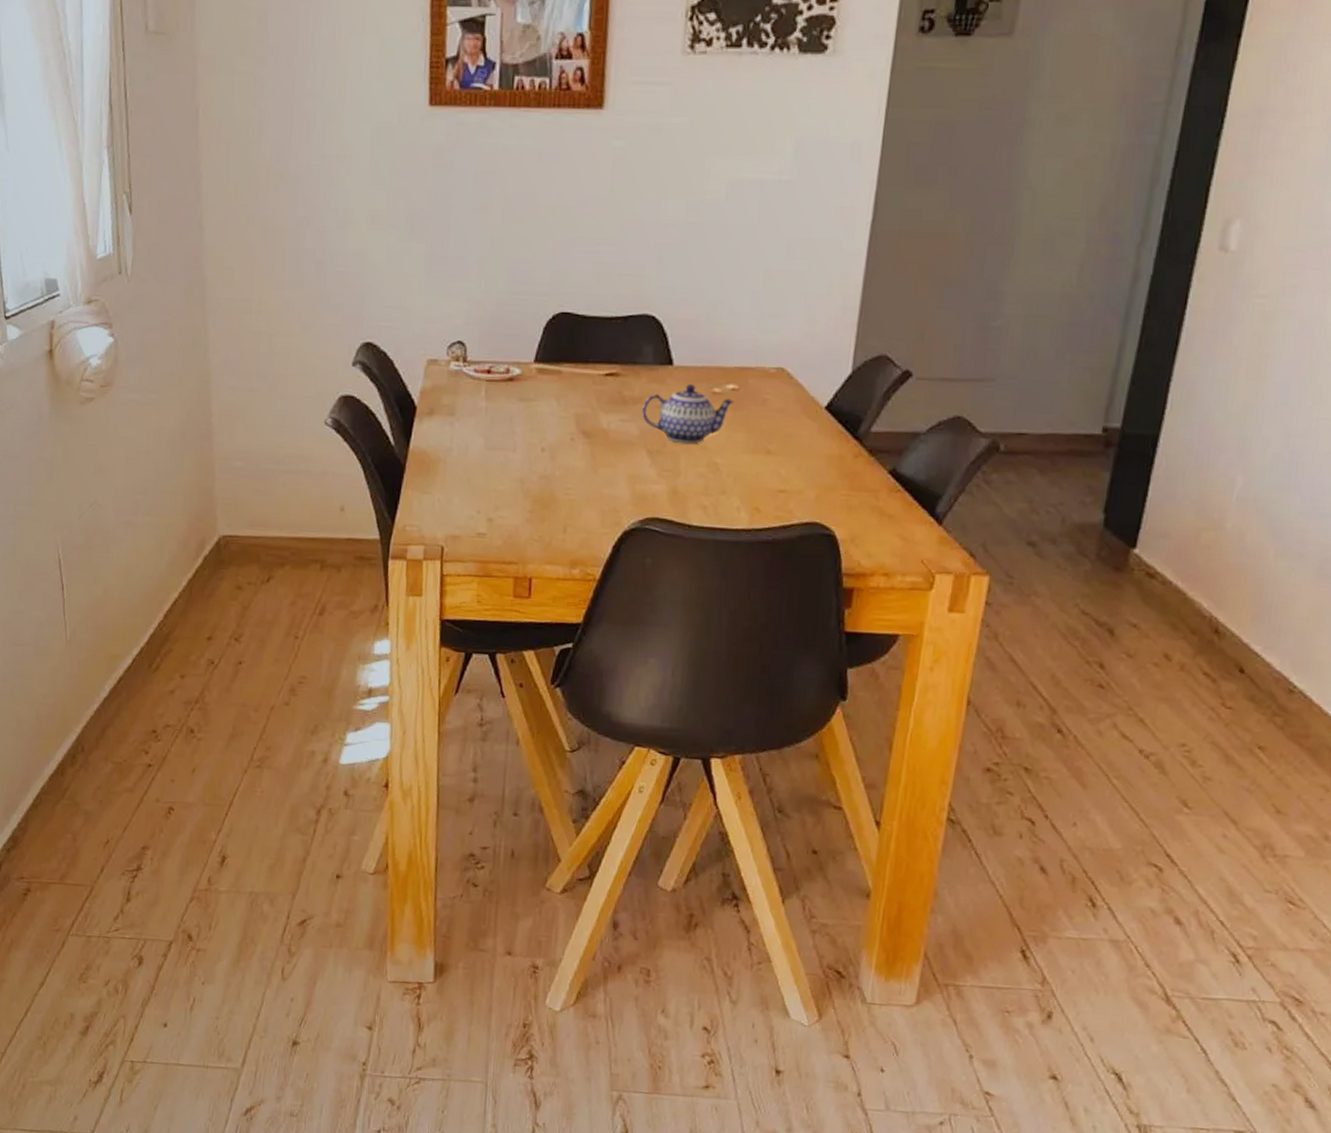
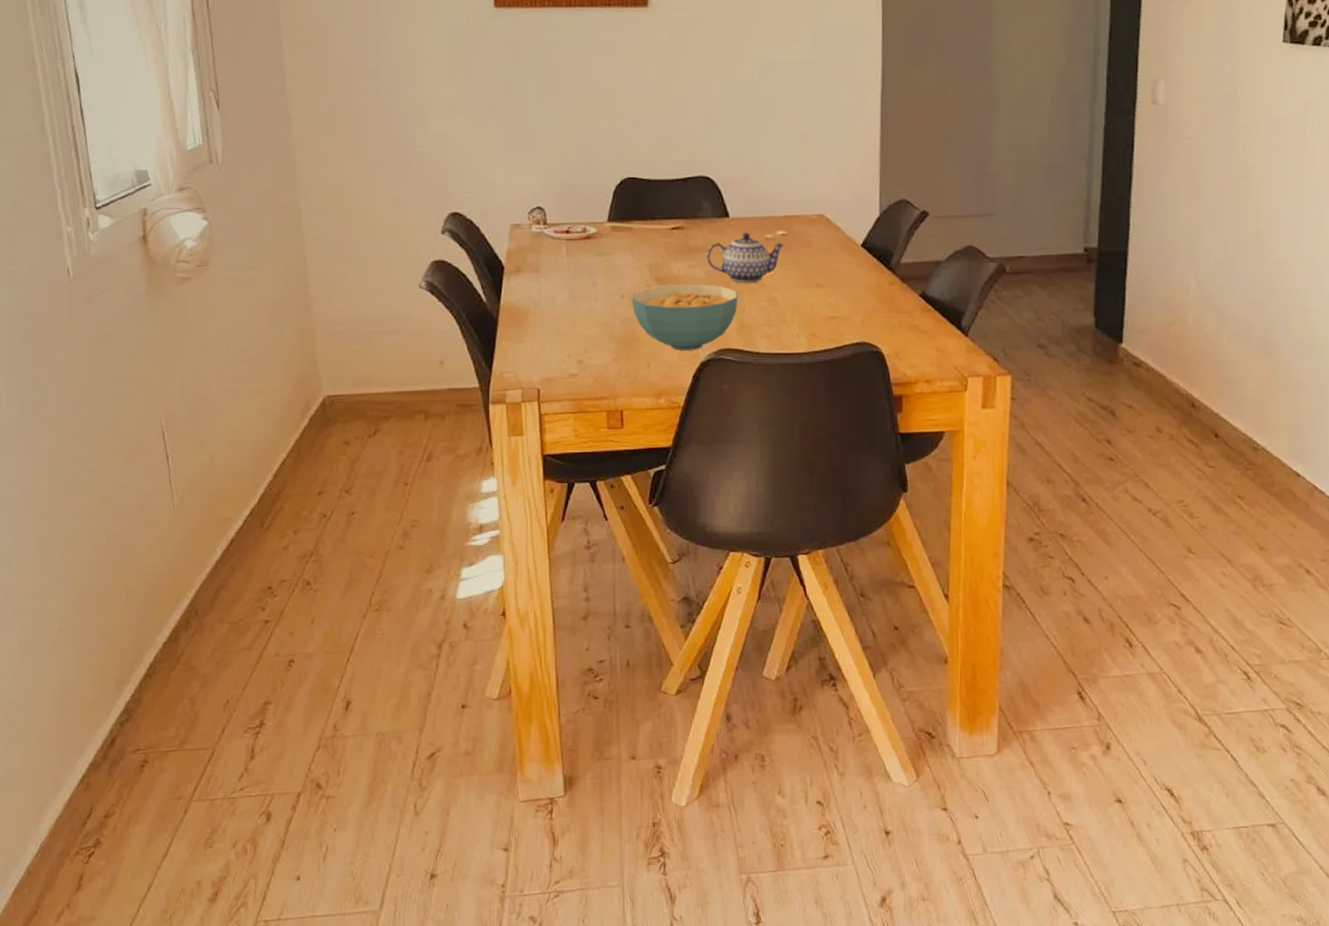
cereal bowl: none [552,439,674,517] -> present [631,284,738,351]

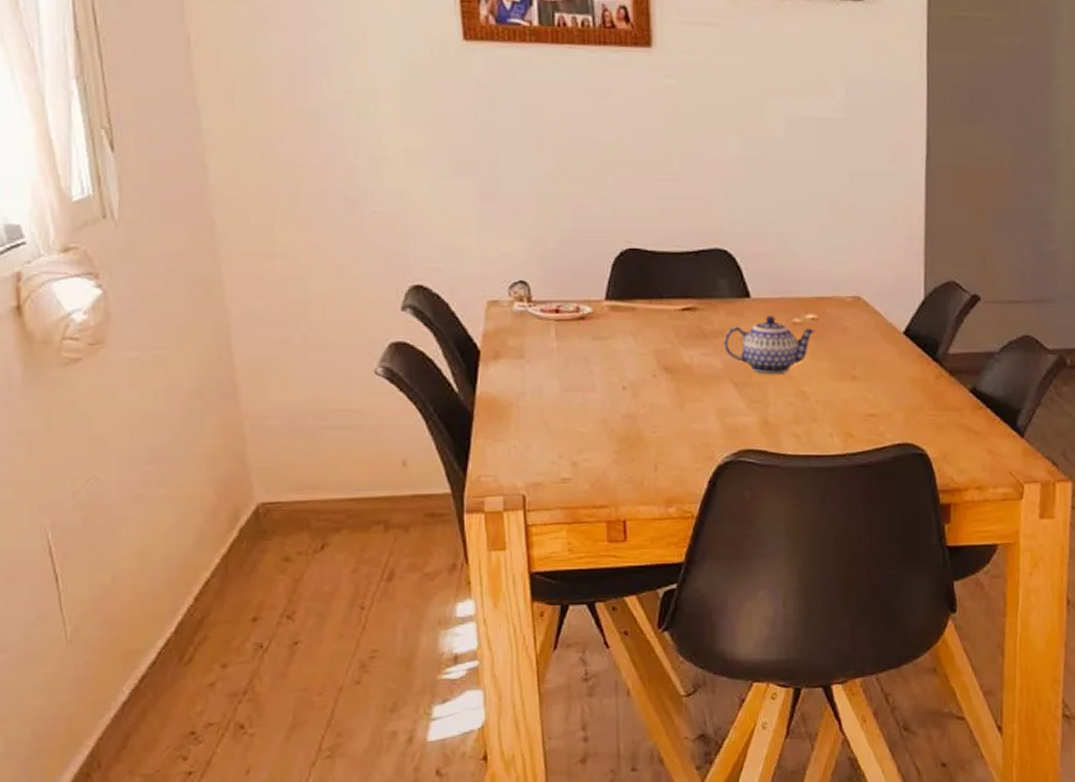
cereal bowl: present [631,284,738,351] -> none [635,375,762,452]

